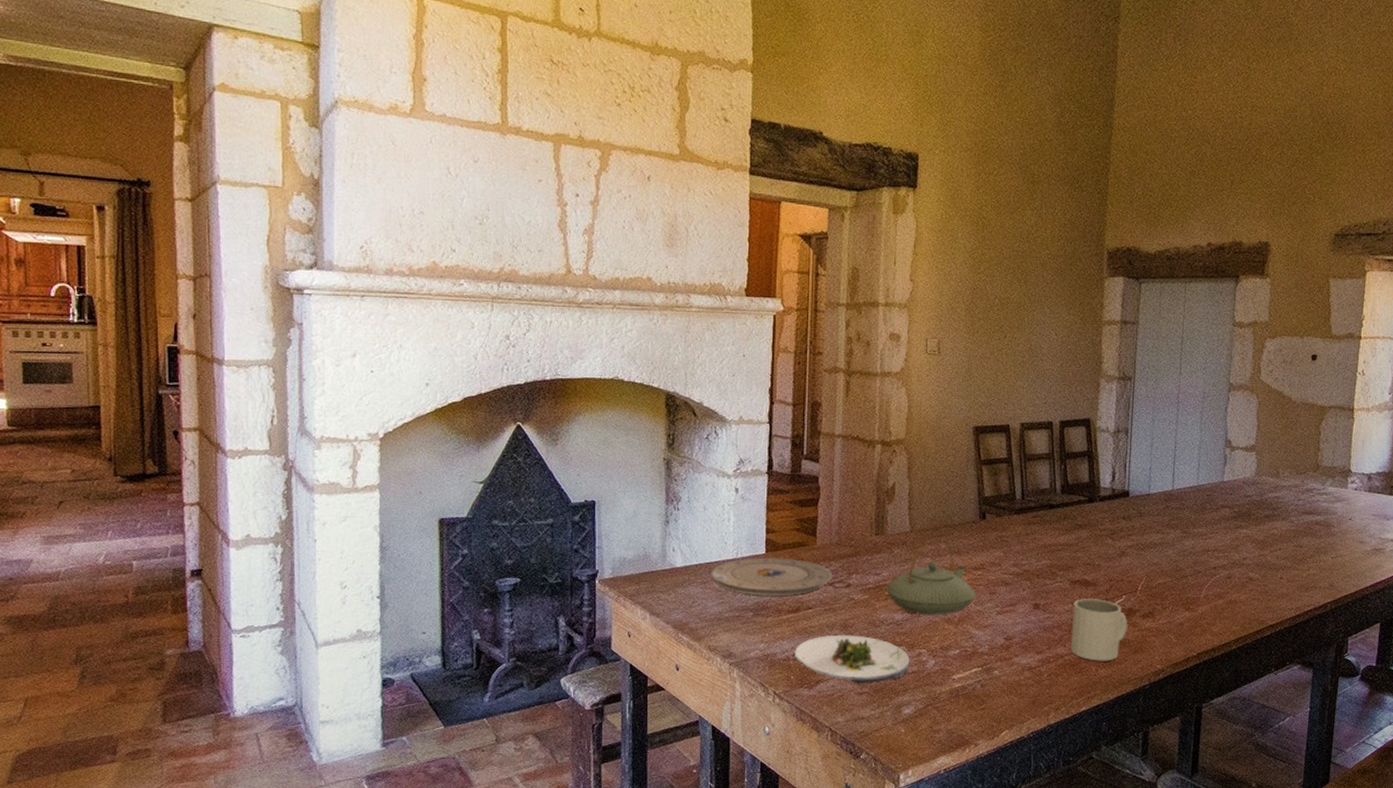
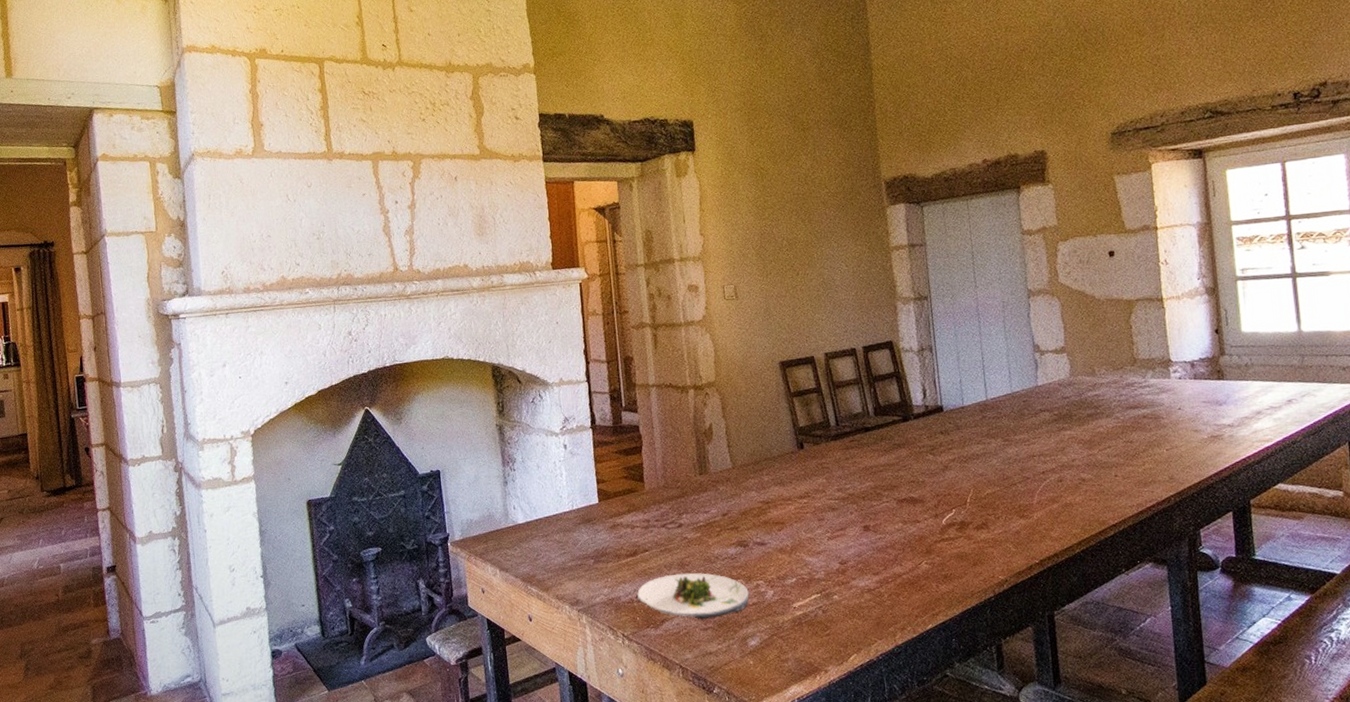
plate: present [710,557,833,596] -> none [549,505,665,543]
teapot: present [886,537,976,615] -> none [716,470,805,547]
mug: present [1070,599,1128,661] -> none [903,515,963,577]

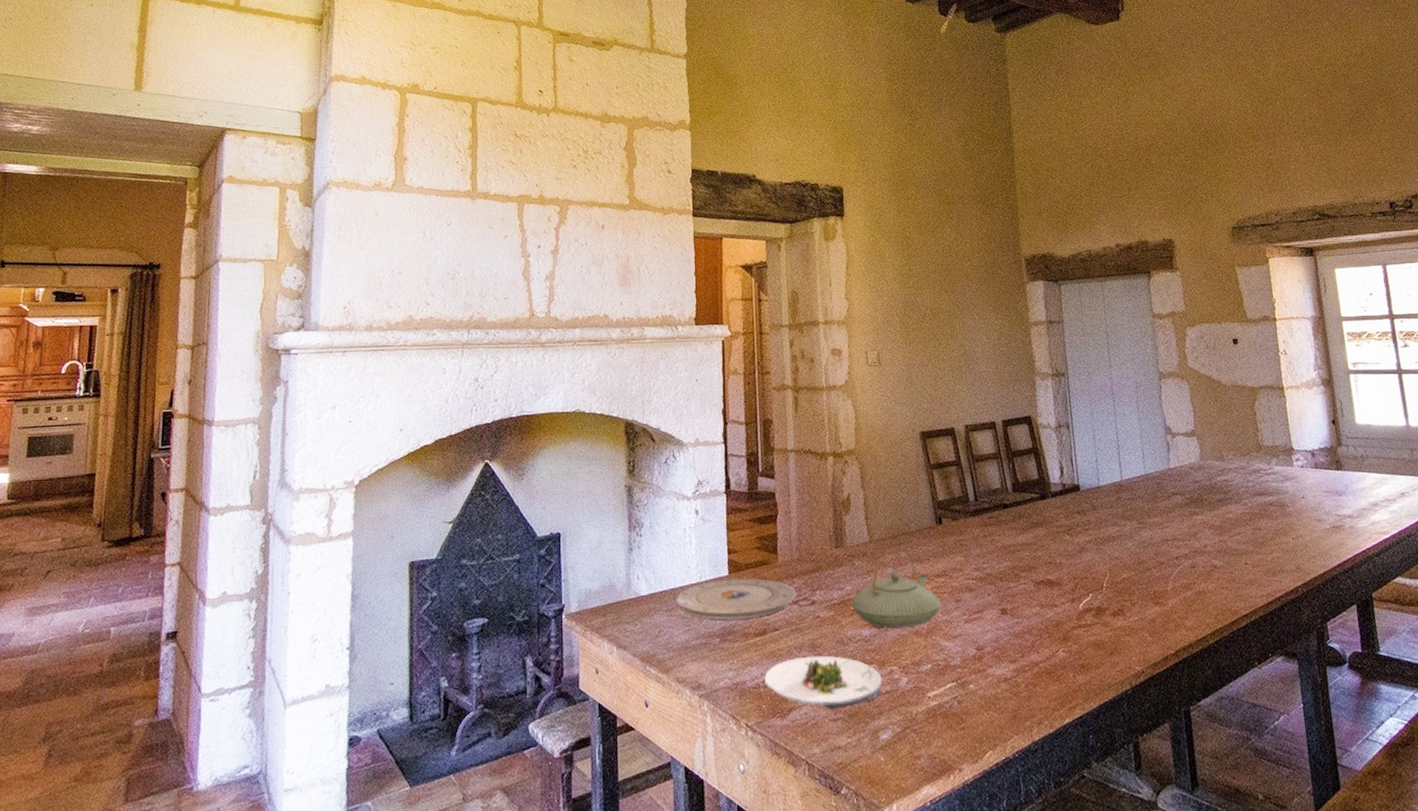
plate: none [549,505,665,543] -> present [674,578,797,620]
teapot: none [716,470,805,547] -> present [851,545,942,629]

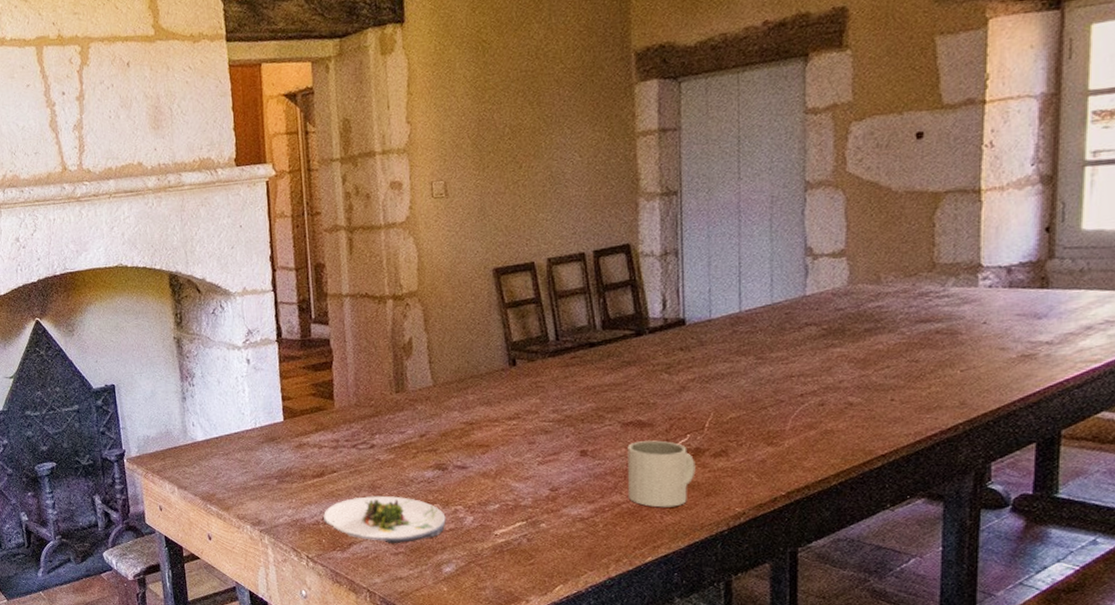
plate: present [674,578,797,620] -> none [230,424,356,463]
teapot: present [851,545,942,629] -> none [413,388,513,470]
mug: none [1041,599,1100,667] -> present [627,440,696,508]

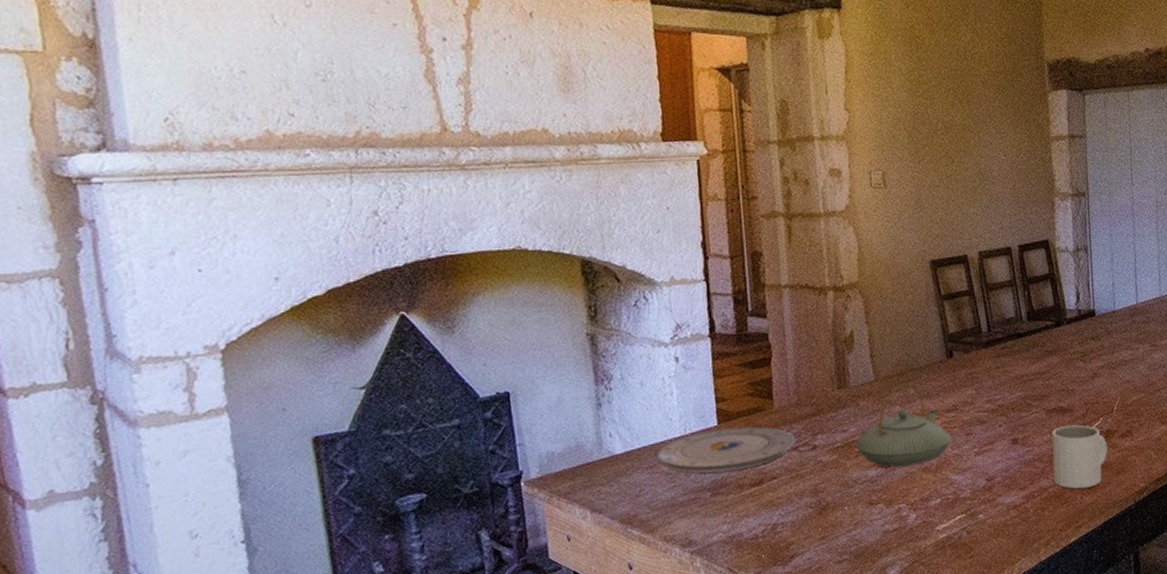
plate: none [230,424,356,463] -> present [656,427,797,473]
salad plate: present [322,495,446,543] -> none [761,499,890,551]
teapot: none [413,388,513,470] -> present [855,382,952,467]

